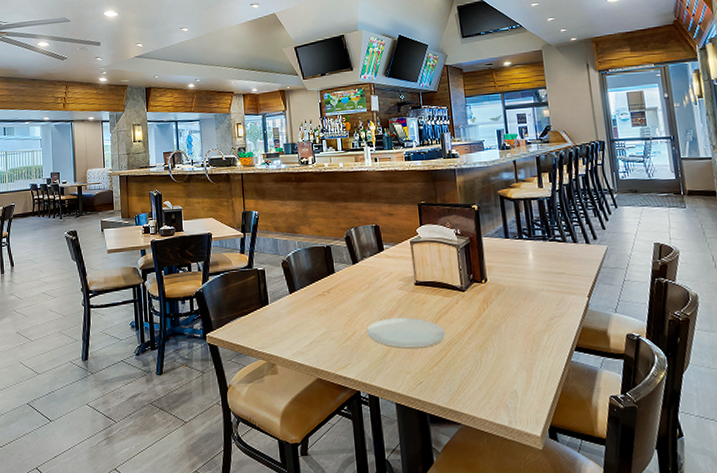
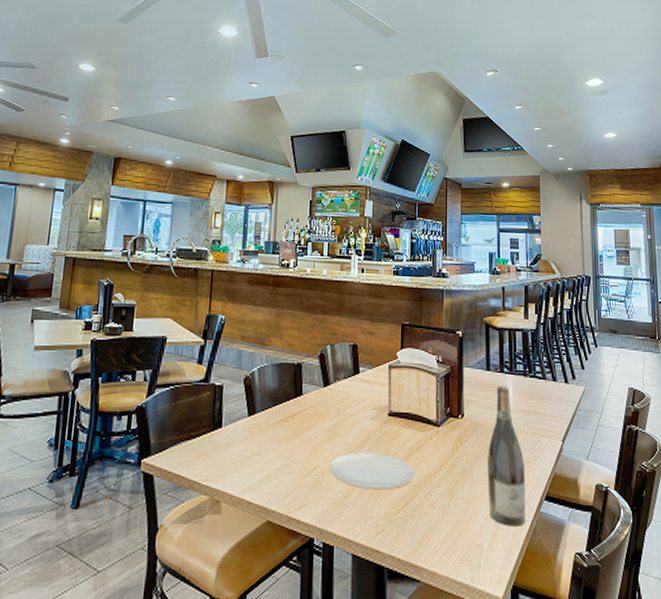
wine bottle: none [513,251,557,375] -> present [487,386,526,527]

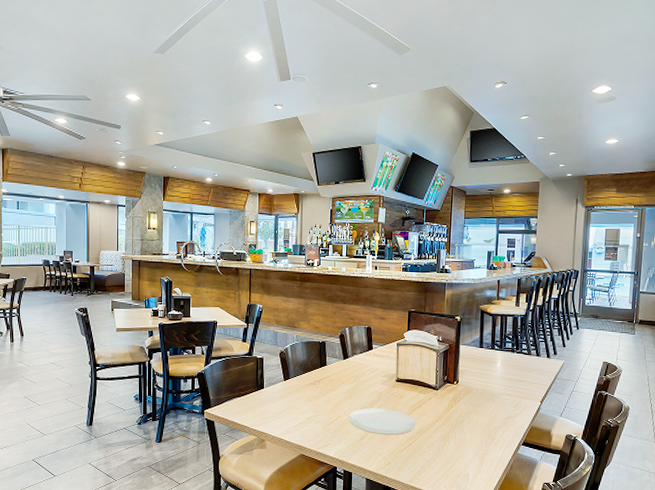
wine bottle: present [487,386,526,527] -> none [475,359,507,463]

